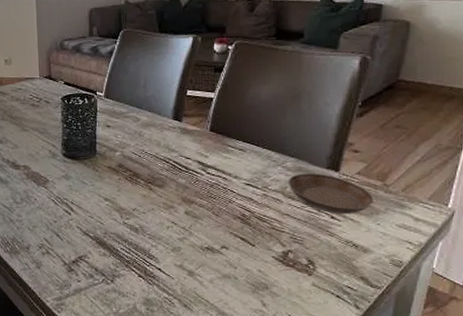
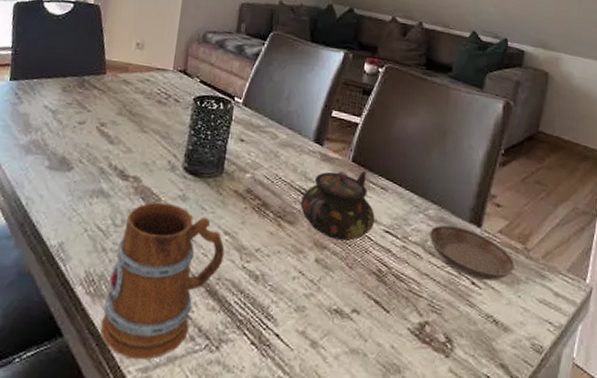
mug: none [20,182,107,292] -> present [99,202,225,360]
teapot: none [166,137,235,195] -> present [300,170,375,241]

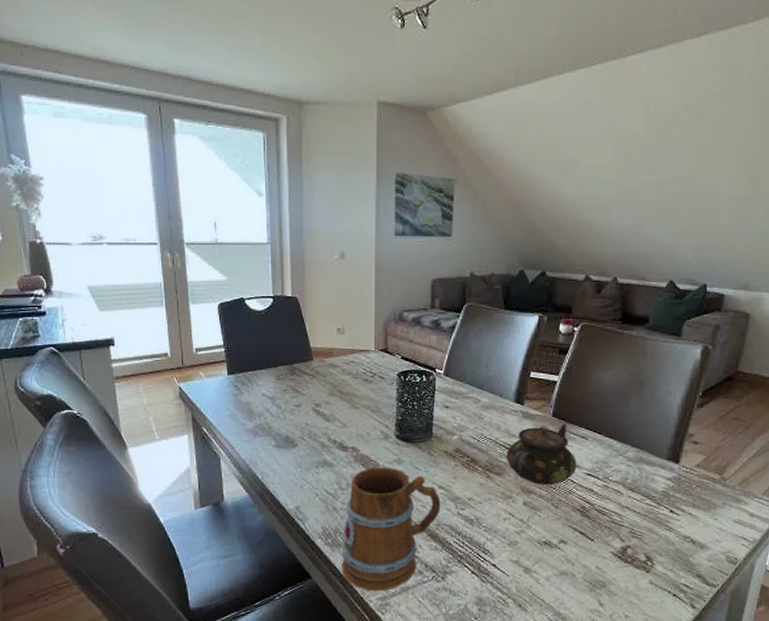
saucer: present [429,225,515,280] -> none [628,464,712,507]

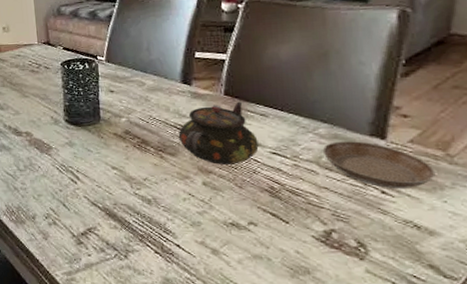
mug: present [341,467,441,590] -> none [25,149,116,266]
saucer: none [628,464,712,507] -> present [322,141,436,188]

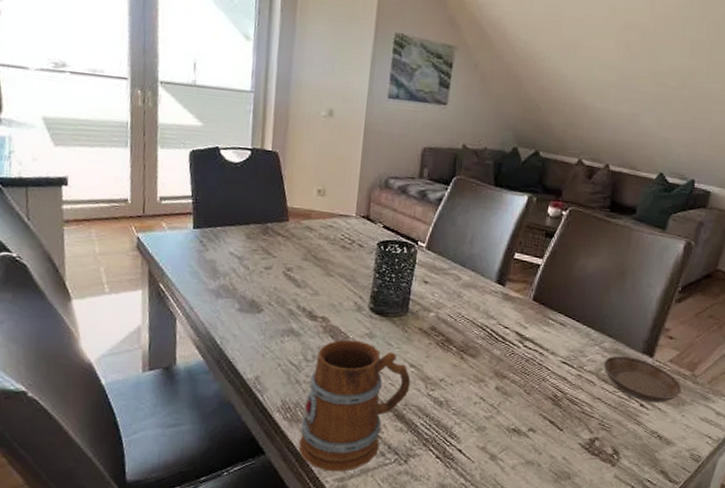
mug: none [25,149,116,266] -> present [298,339,411,472]
teapot: present [178,101,259,165] -> none [482,308,553,371]

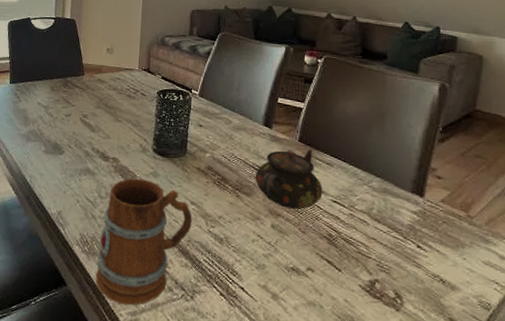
teapot: none [482,308,553,371] -> present [255,149,323,209]
saucer: present [603,356,682,403] -> none [374,195,459,244]

